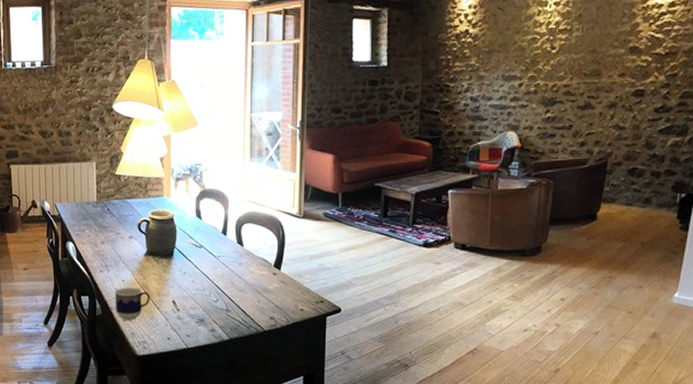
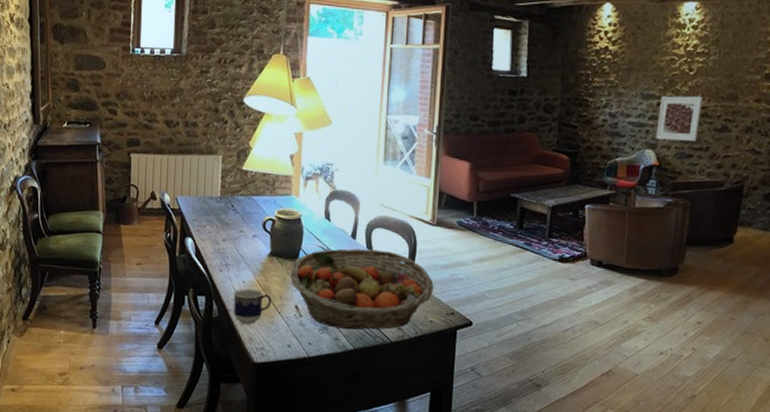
fruit basket: none [167,245,303,321] -> present [290,248,434,330]
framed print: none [518,75,565,121] -> present [656,95,703,142]

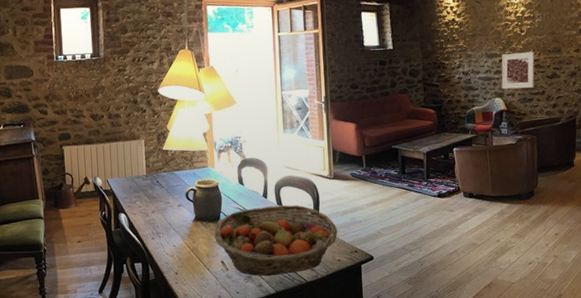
cup: present [233,289,272,324] -> none [166,251,200,283]

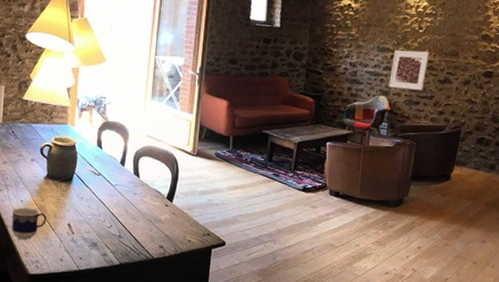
cup: none [166,251,200,283] -> present [12,207,47,240]
fruit basket: present [214,205,338,277] -> none [64,174,193,247]

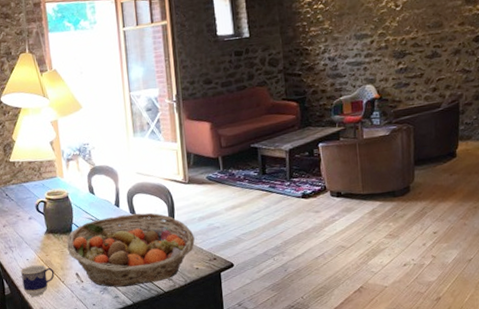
fruit basket: none [64,174,193,247] -> present [67,212,195,288]
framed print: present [388,49,430,91] -> none [373,29,412,75]

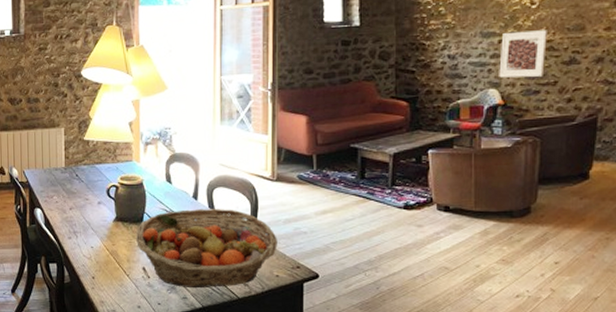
cup: present [20,265,55,297] -> none [83,254,120,288]
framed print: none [373,29,412,75] -> present [499,30,547,78]

